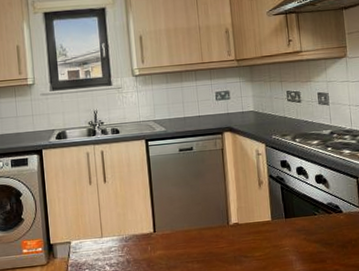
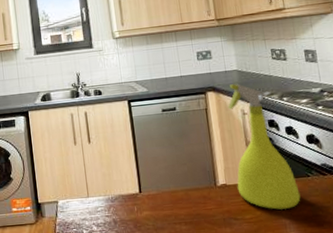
spray bottle: none [243,124,307,247] -> present [228,84,301,210]

